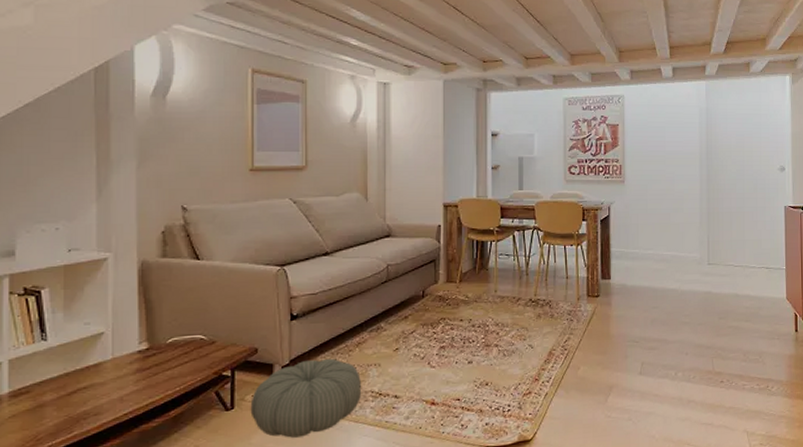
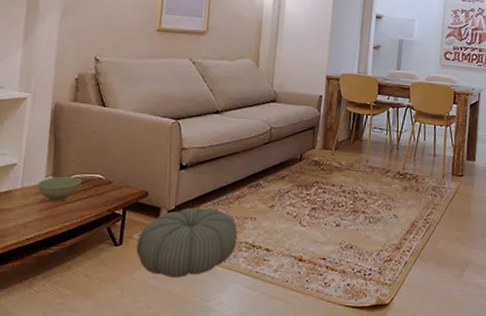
bowl: none [130,340,181,371] -> present [37,176,82,203]

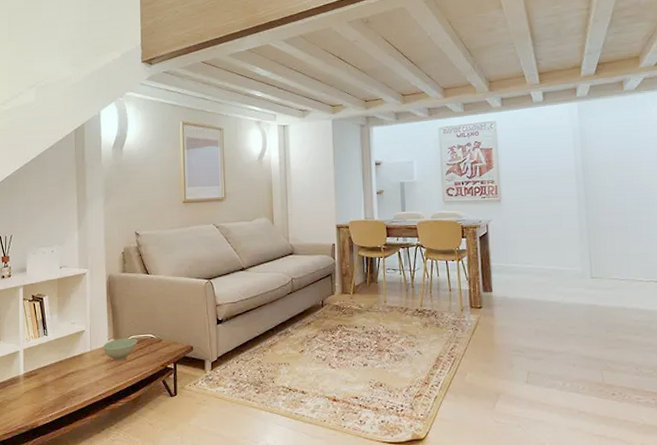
pouf: present [136,208,237,278] -> none [189,357,274,422]

